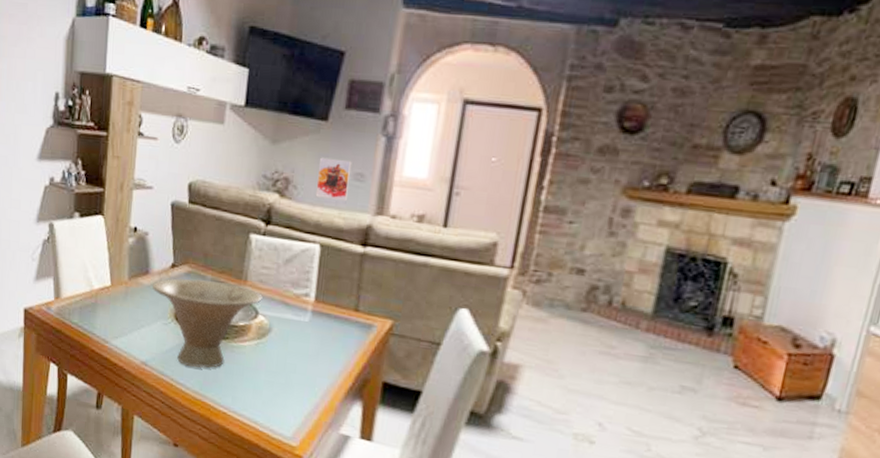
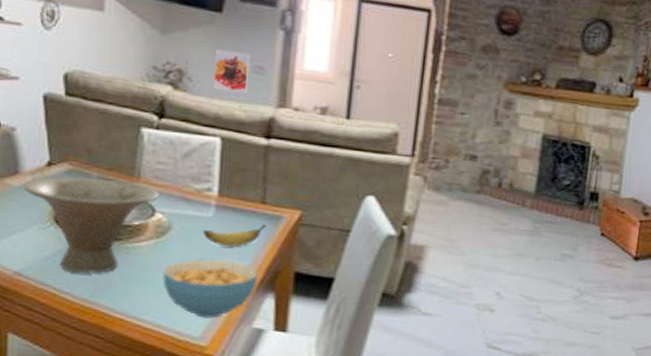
cereal bowl: none [260,361,348,420] -> present [161,258,258,318]
banana: none [298,332,358,353] -> present [202,225,267,247]

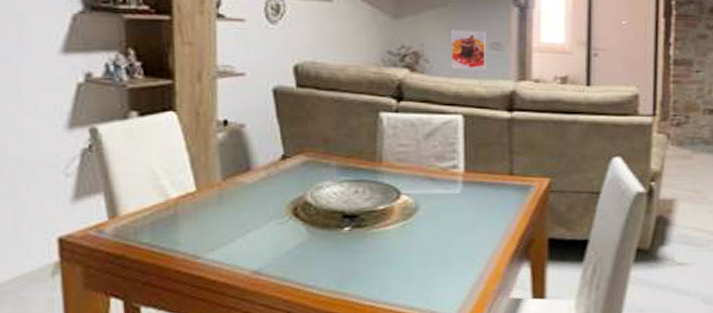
bowl: present [24,177,159,273] -> none [258,167,403,265]
cereal bowl: present [161,258,258,318] -> none [412,235,512,295]
banana: present [202,225,267,247] -> none [451,195,516,221]

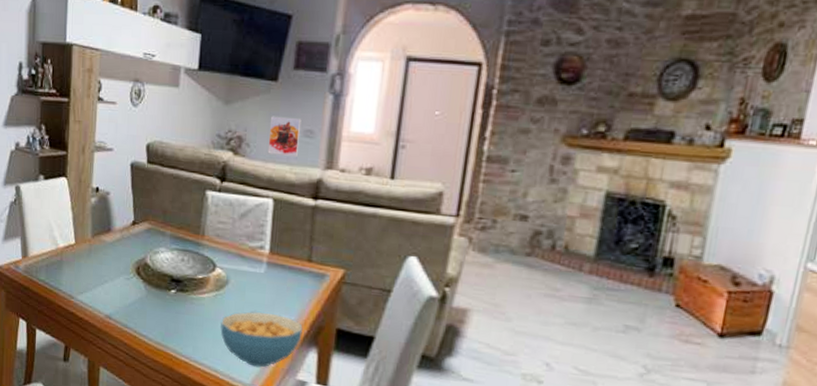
cereal bowl: none [412,235,512,295] -> present [219,311,303,368]

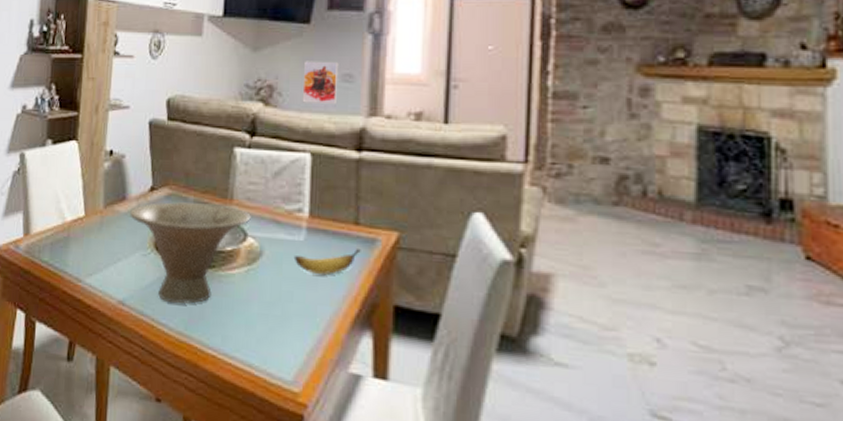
bowl: none [115,234,220,320] -> present [130,201,251,304]
cereal bowl: present [219,311,303,368] -> none [253,288,353,359]
banana: none [255,282,312,302] -> present [293,249,361,276]

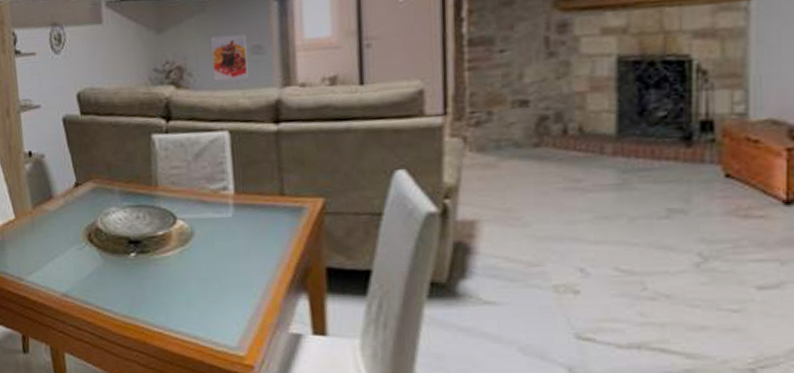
bowl: present [130,201,251,304] -> none [59,192,178,289]
banana: present [293,249,361,276] -> none [224,219,289,248]

